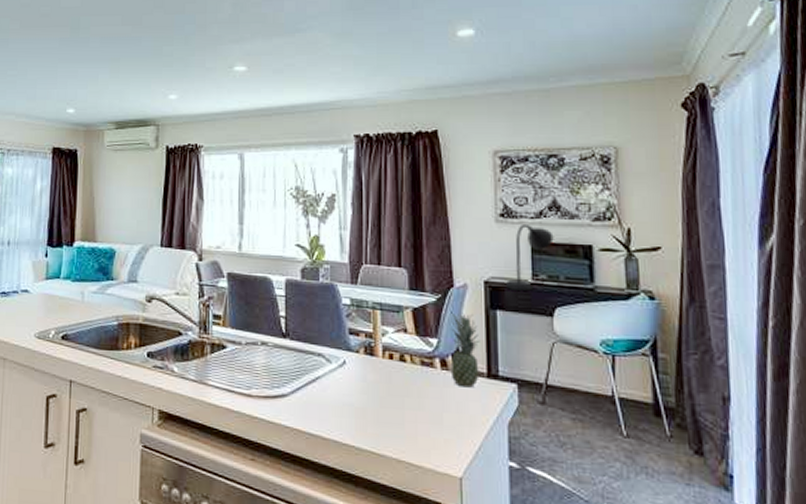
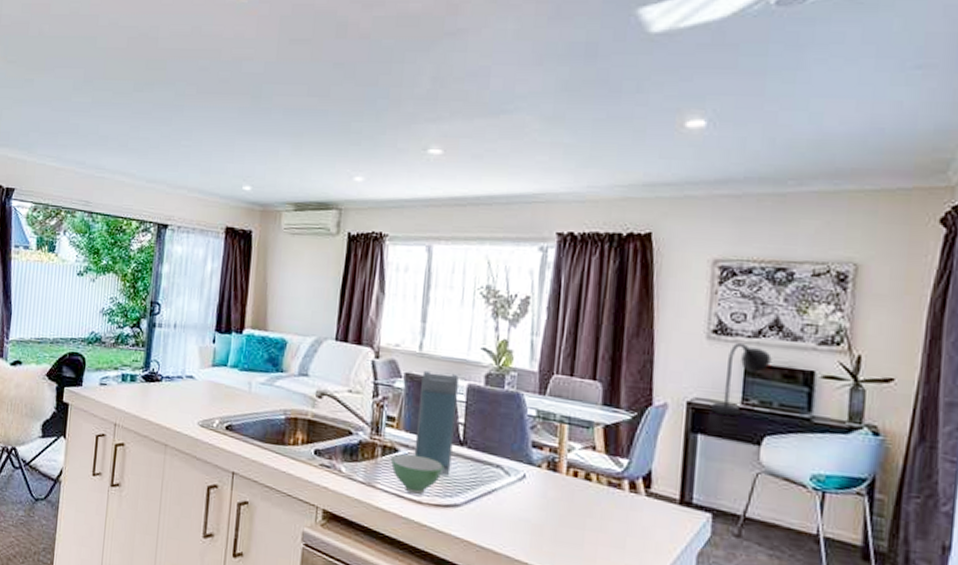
bowl: none [219,349,270,388] -> present [390,454,445,494]
soap dispenser: none [241,269,277,368] -> present [414,370,459,476]
fruit: present [450,312,480,388] -> none [639,432,676,514]

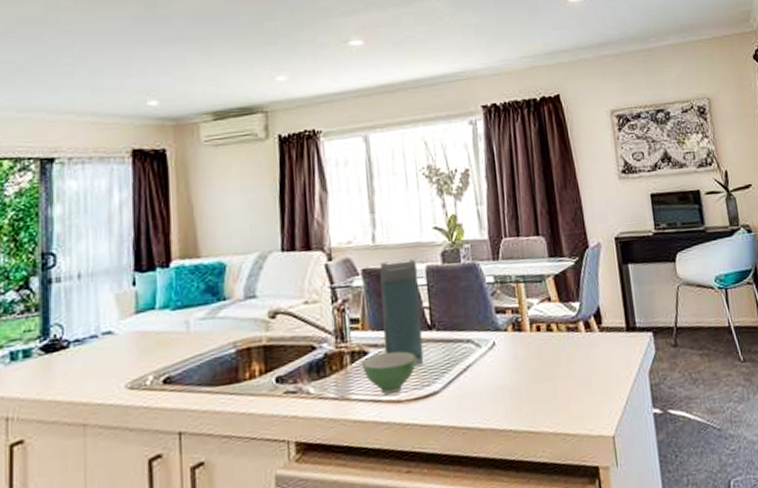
desk lamp: present [710,343,772,416] -> none [632,178,669,243]

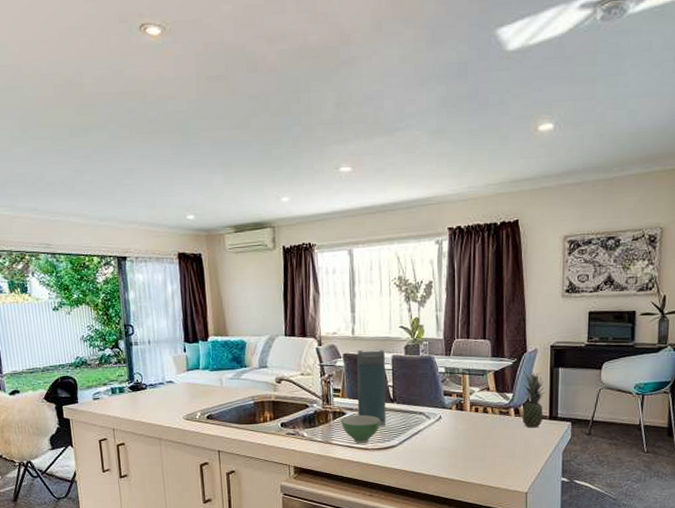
fruit: none [589,272,620,345] -> present [522,372,545,428]

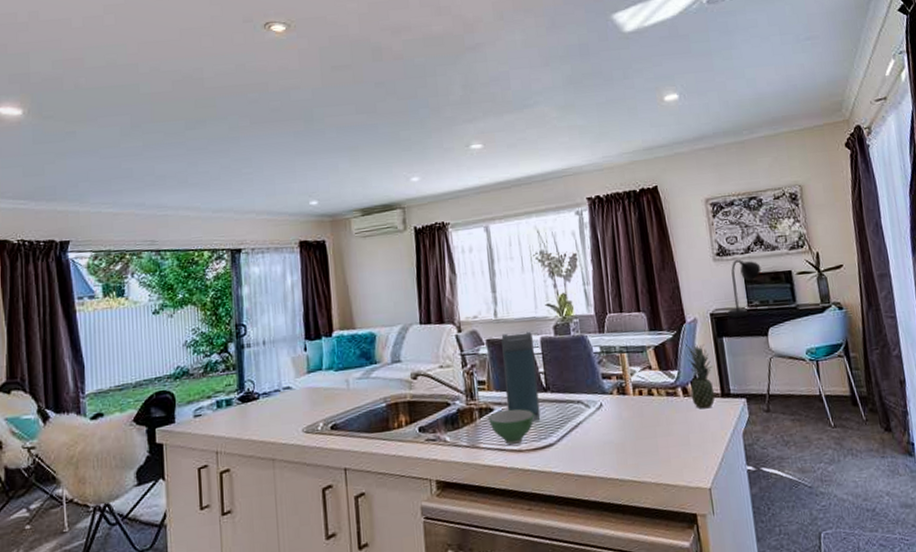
desk lamp: none [566,297,607,352] -> present [727,260,761,319]

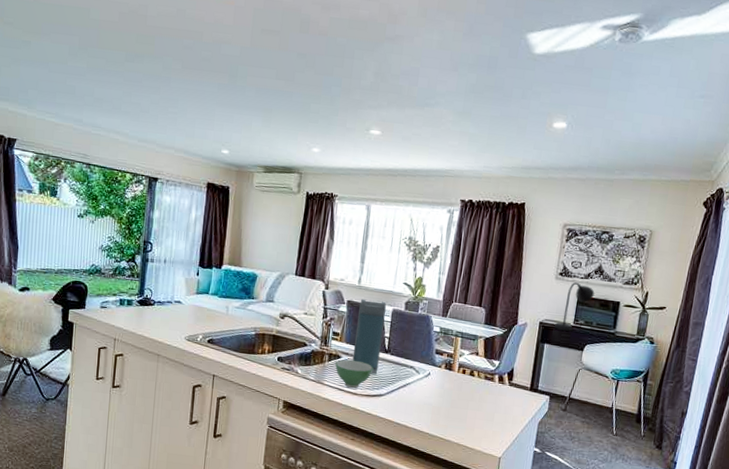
fruit: present [686,344,715,409] -> none [504,343,529,397]

